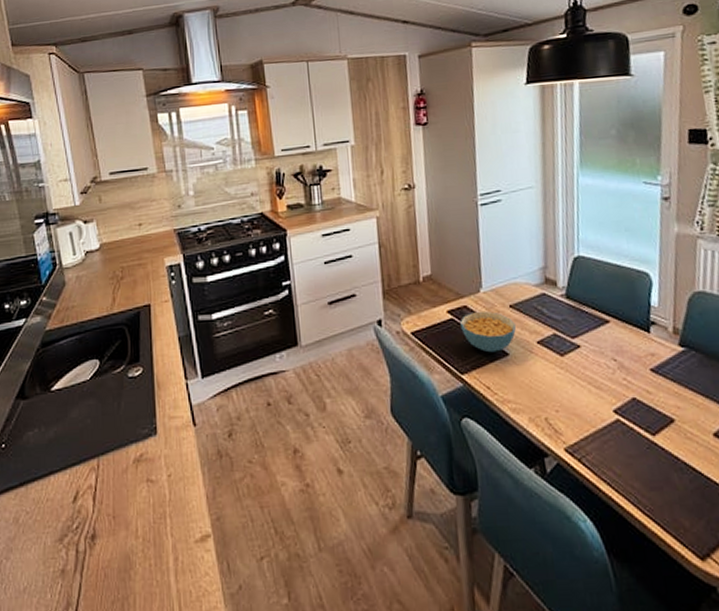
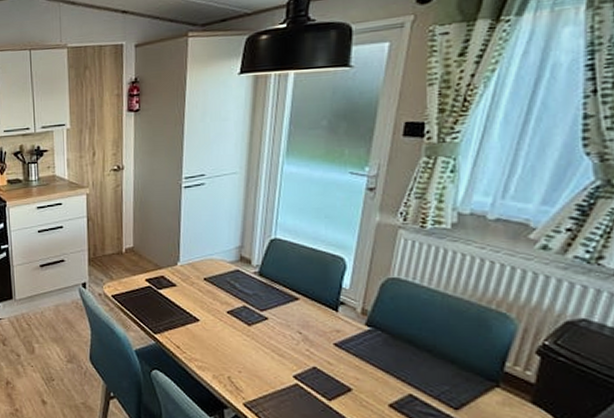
cereal bowl: present [460,311,517,353] -> none [157,281,209,318]

